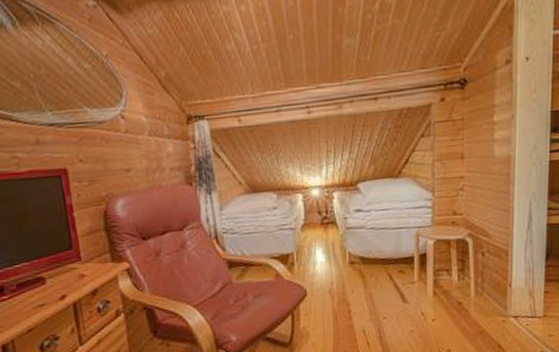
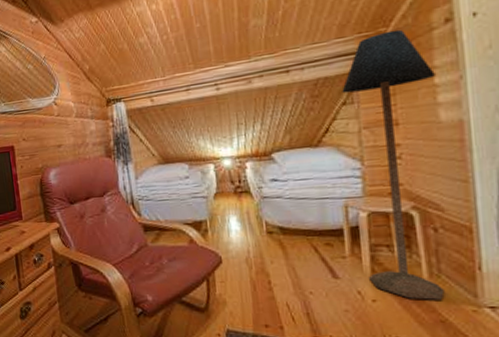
floor lamp: none [421,66,495,316] -> present [342,29,445,300]

